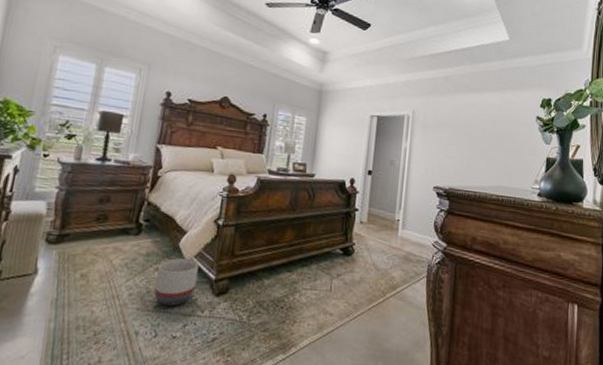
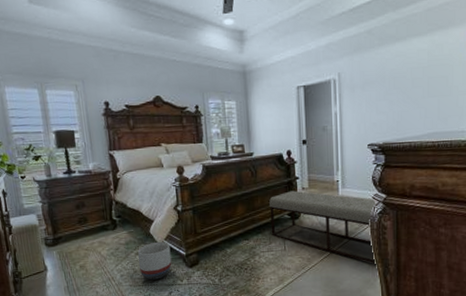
bench: none [318,222,436,324] -> present [269,190,377,265]

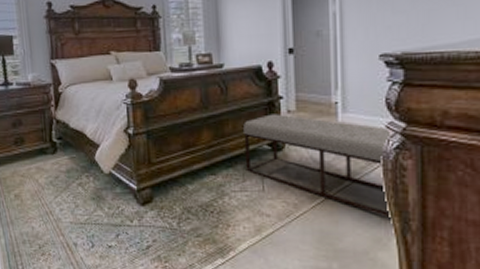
planter: present [138,241,172,280] -> none [80,171,120,218]

